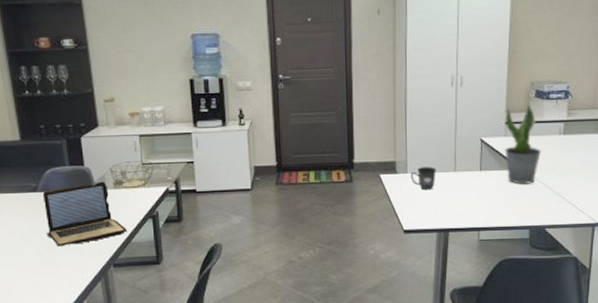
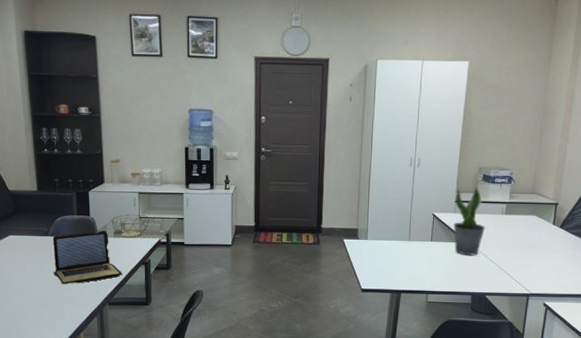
mug: present [410,167,436,190] -> none [370,235,393,256]

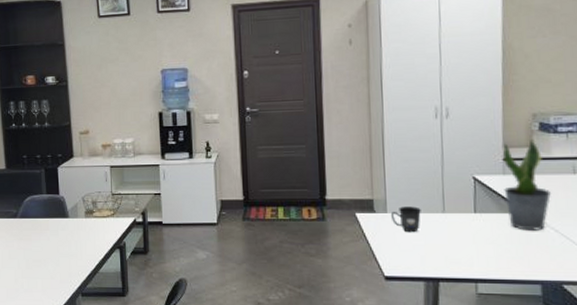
laptop: present [52,230,123,284] -> none [21,210,96,272]
mug: none [370,235,393,256] -> present [390,206,421,233]

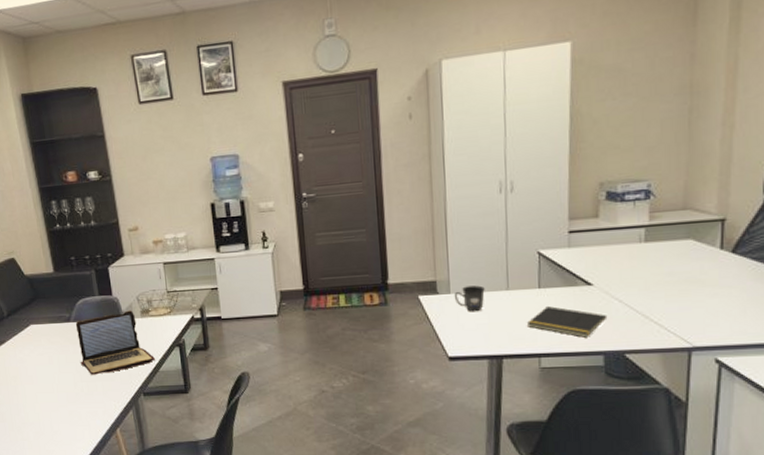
laptop: none [21,210,96,272] -> present [75,310,156,375]
notepad: none [462,230,544,265] -> present [526,305,608,338]
potted plant: present [503,138,552,231] -> none [569,208,617,303]

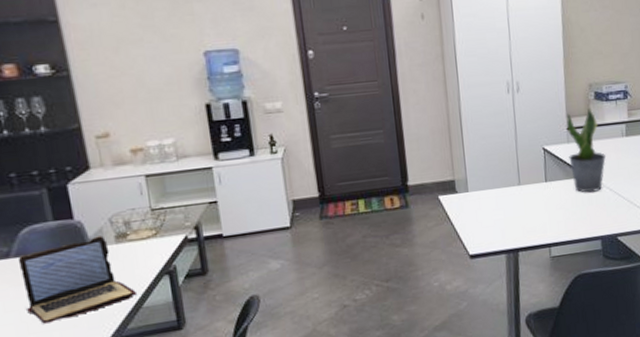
mug: present [454,285,485,312] -> none [471,182,500,209]
notepad: present [526,305,608,338] -> none [537,197,602,225]
potted plant: none [569,208,617,303] -> present [566,107,607,193]

